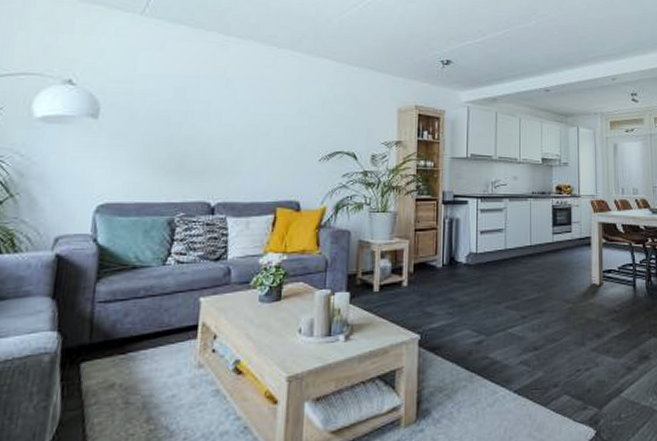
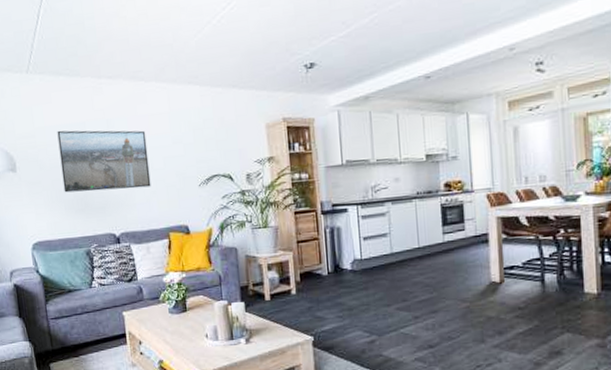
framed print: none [156,80,269,155] -> present [57,130,151,193]

